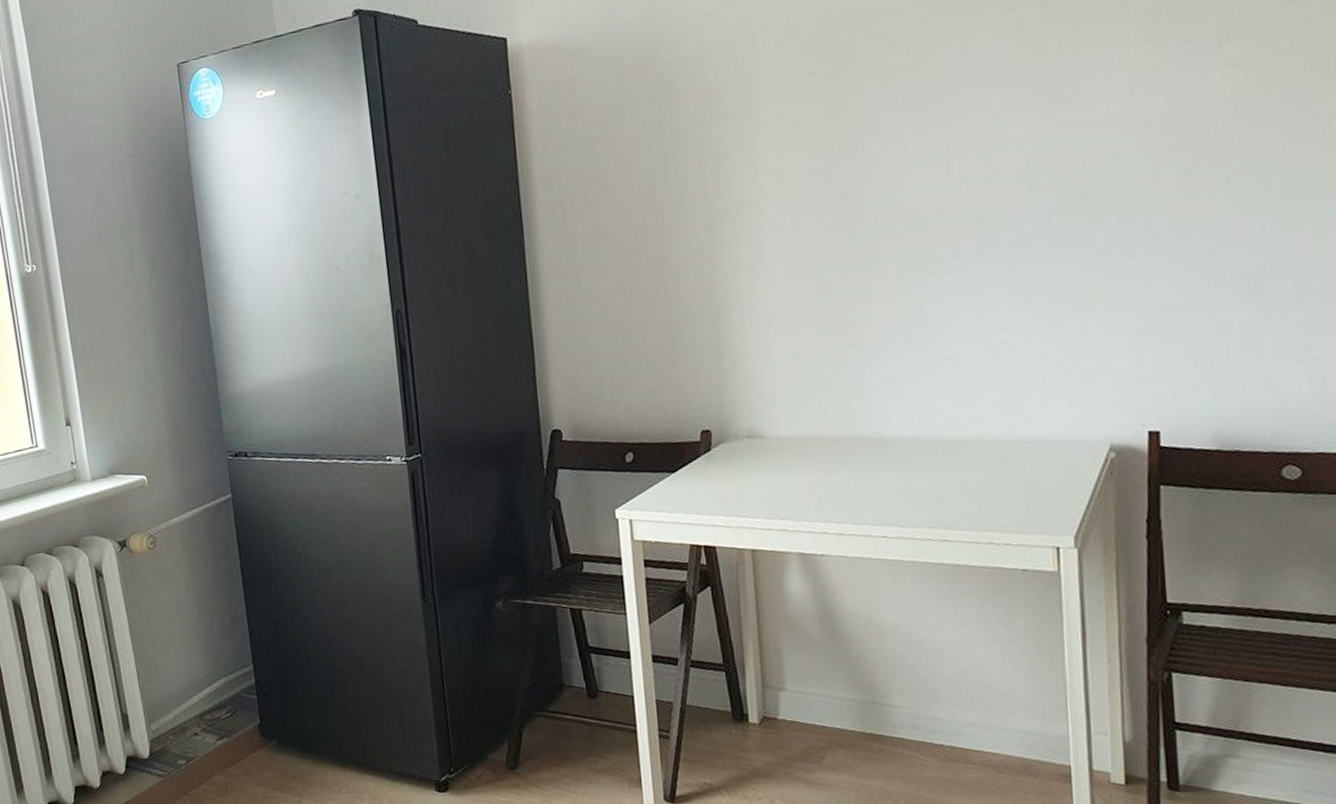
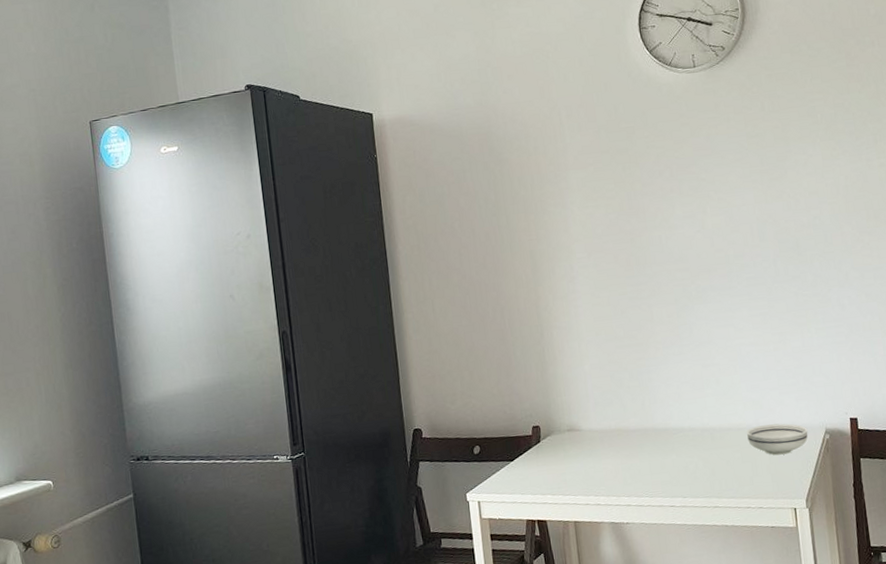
bowl: none [993,435,1084,478] -> present [746,423,808,455]

